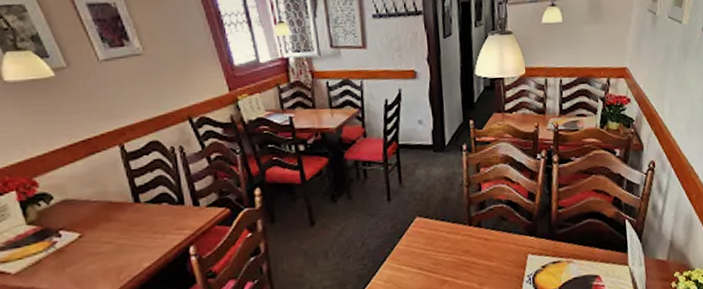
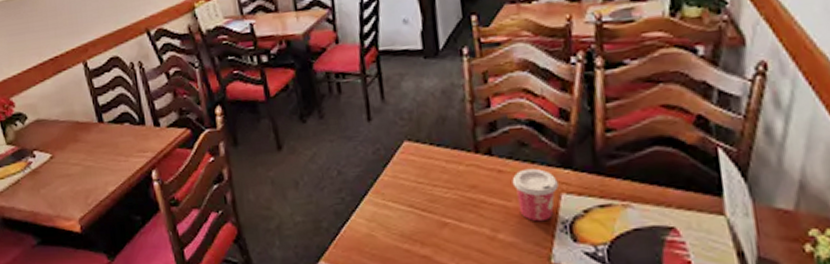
cup: none [494,236,526,276] -> present [512,168,559,222]

